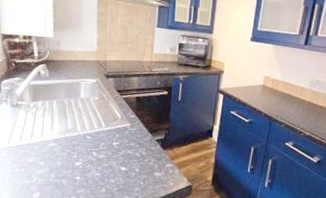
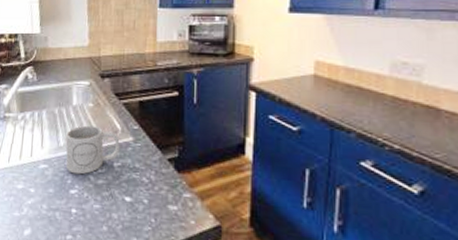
mug: none [72,113,119,151] -> present [65,125,120,175]

